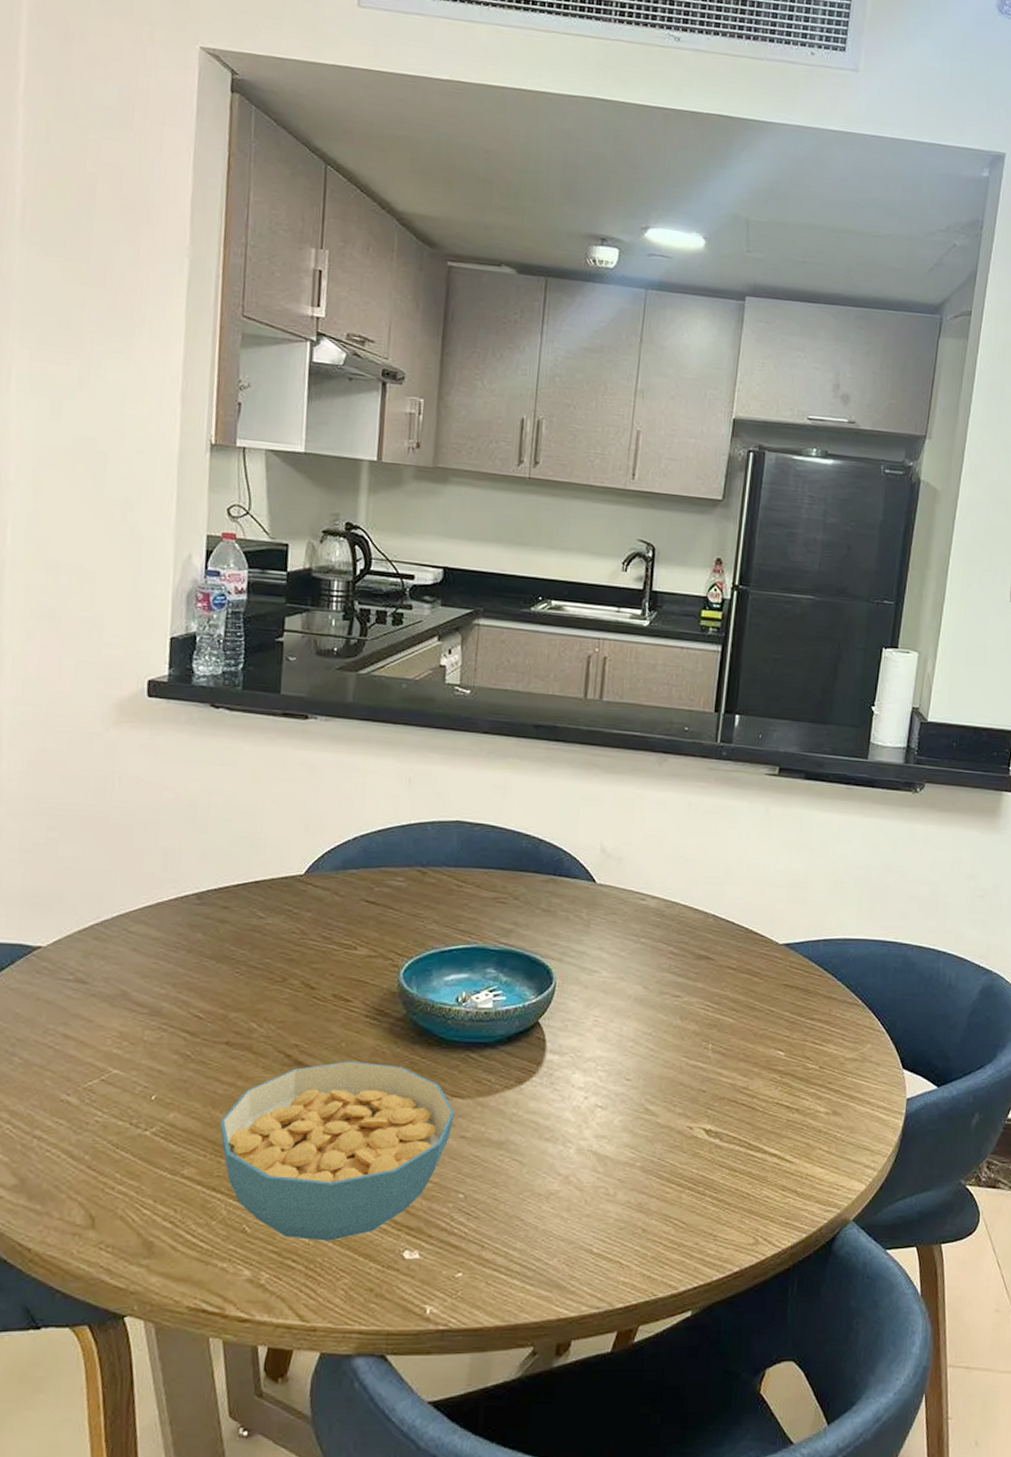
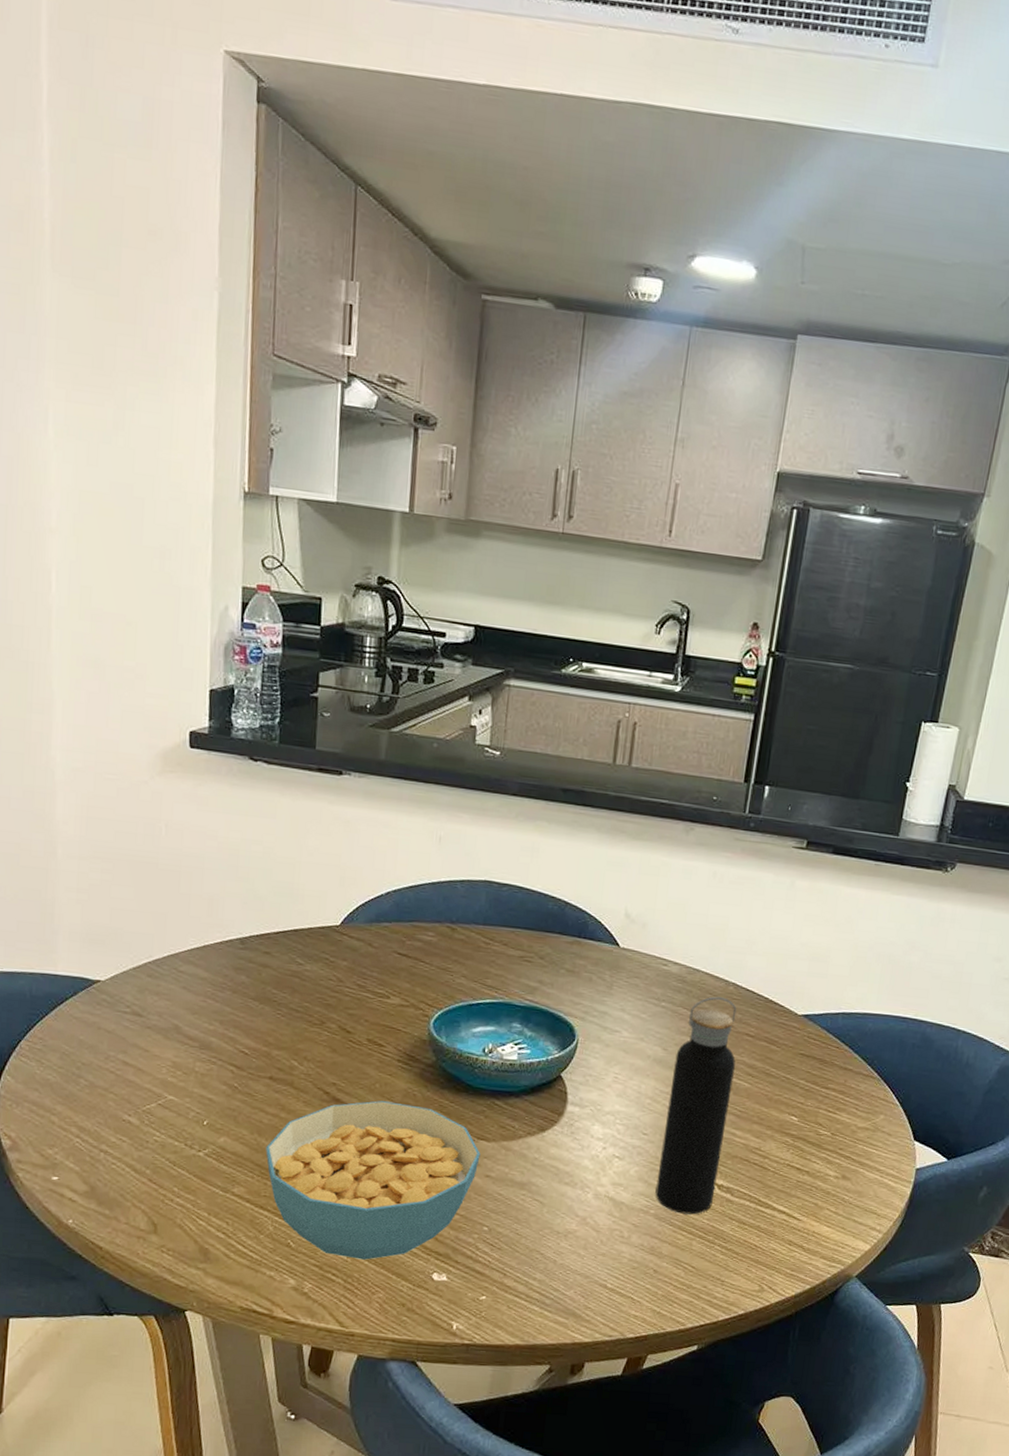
water bottle: none [641,930,718,1164] -> present [655,996,737,1215]

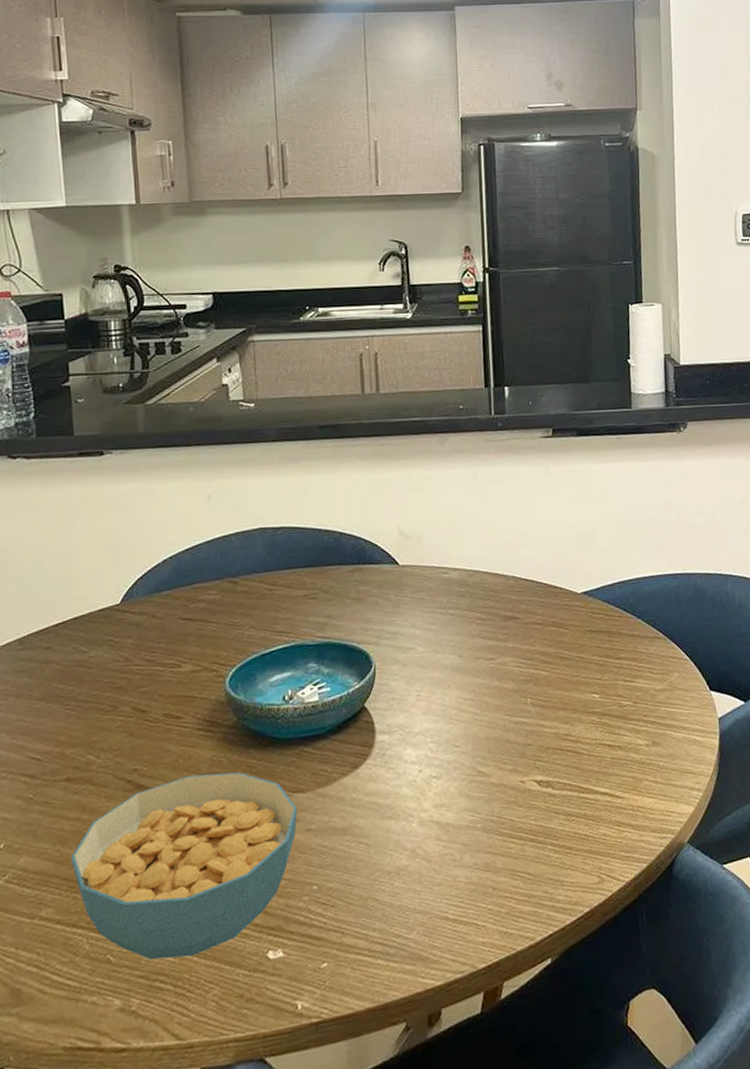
water bottle: present [655,996,737,1215] -> none [472,592,536,821]

